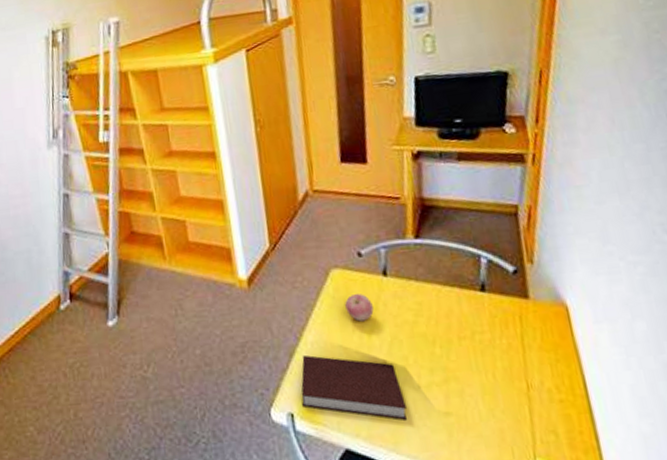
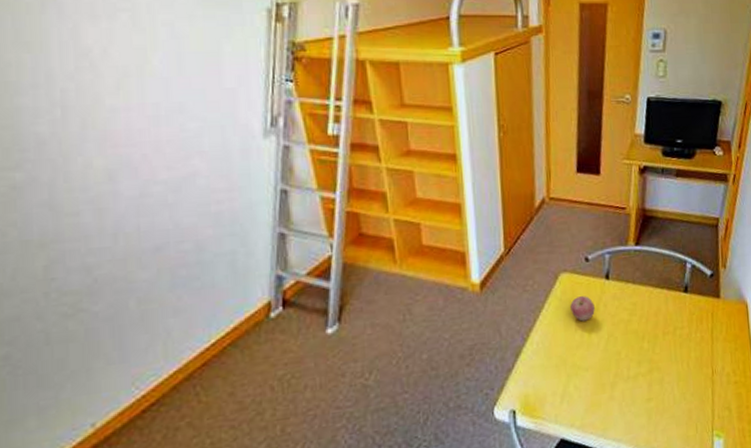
notebook: present [301,354,407,420] -> none [524,354,616,409]

